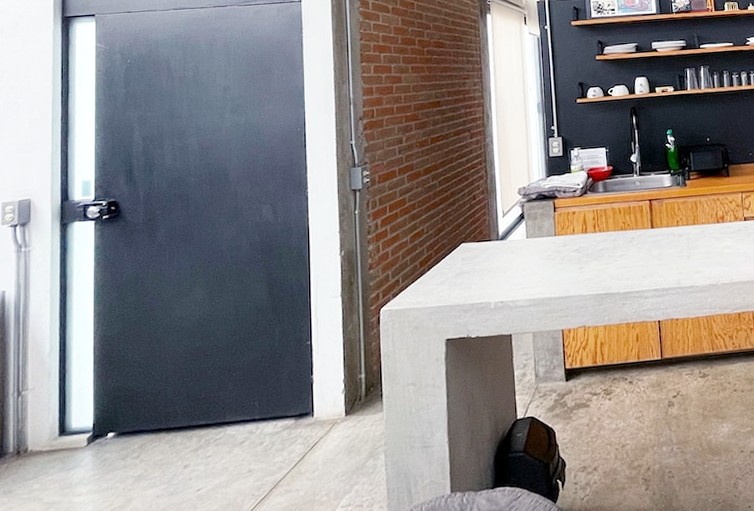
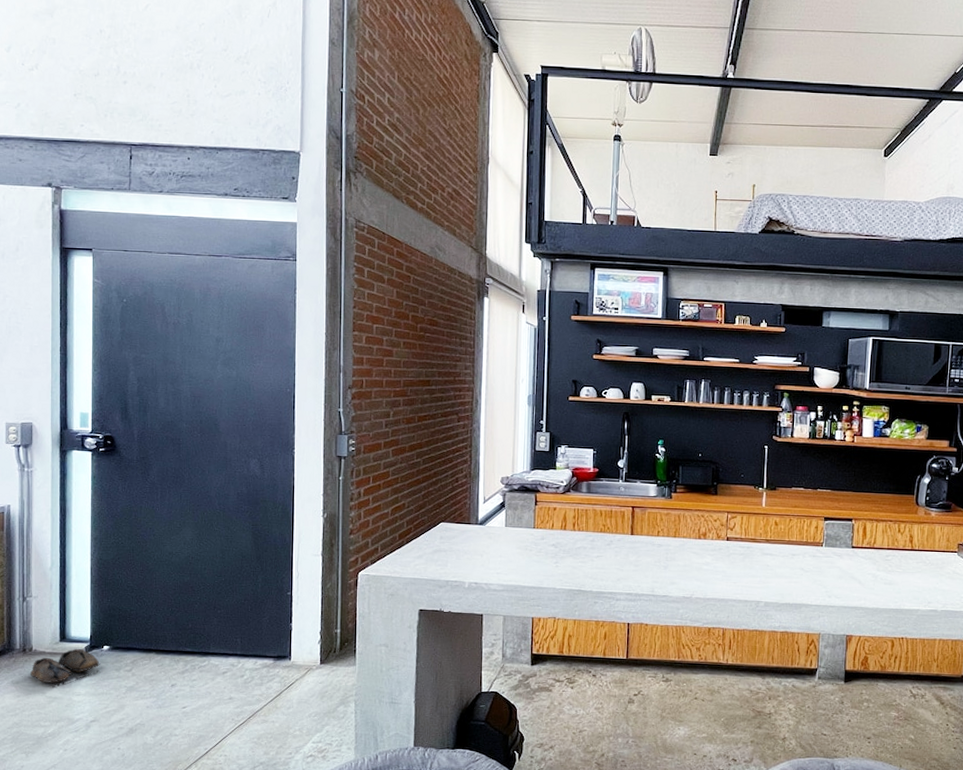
shoe: none [25,439,104,491] -> present [31,648,100,687]

